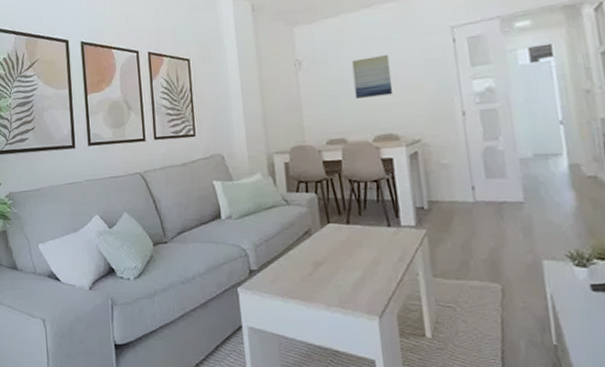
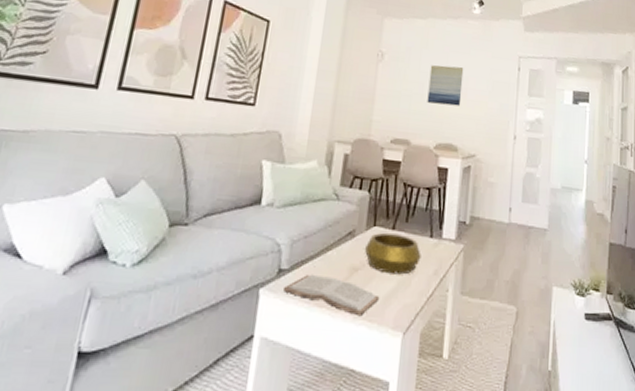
book: none [258,271,349,305] -> present [284,274,380,317]
decorative bowl: none [323,228,383,265] -> present [364,233,421,275]

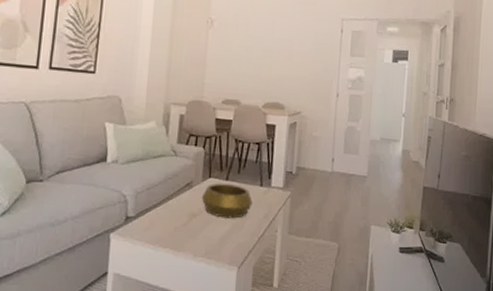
book: present [284,274,380,317] -> none [131,220,217,255]
wall art: present [427,65,464,106] -> none [255,30,289,68]

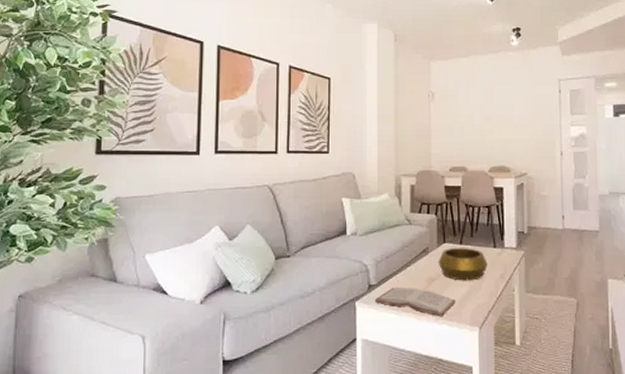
book: none [131,220,217,255] -> present [375,286,456,317]

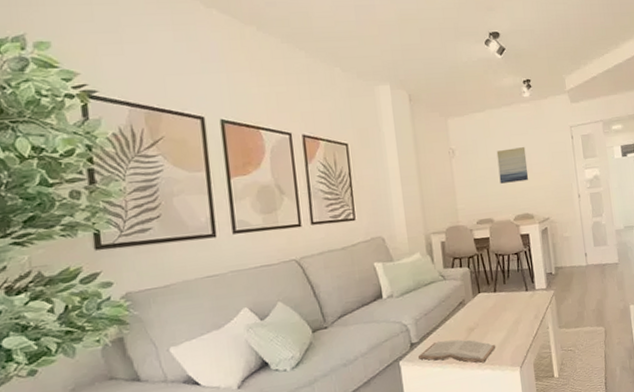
decorative bowl: present [438,248,488,281] -> none [475,294,522,327]
wall art: none [477,97,509,132] -> present [496,147,529,184]

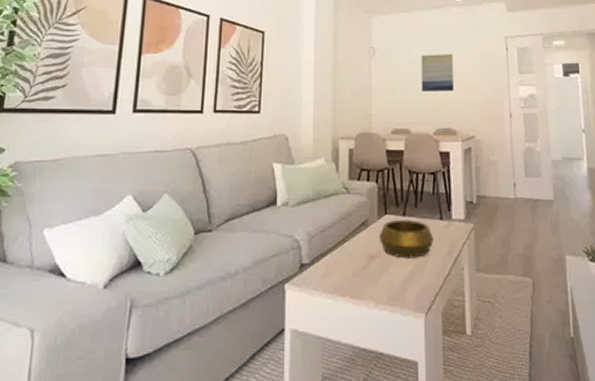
book: present [418,339,496,364] -> none [307,265,399,302]
decorative bowl: none [475,294,522,327] -> present [378,220,434,259]

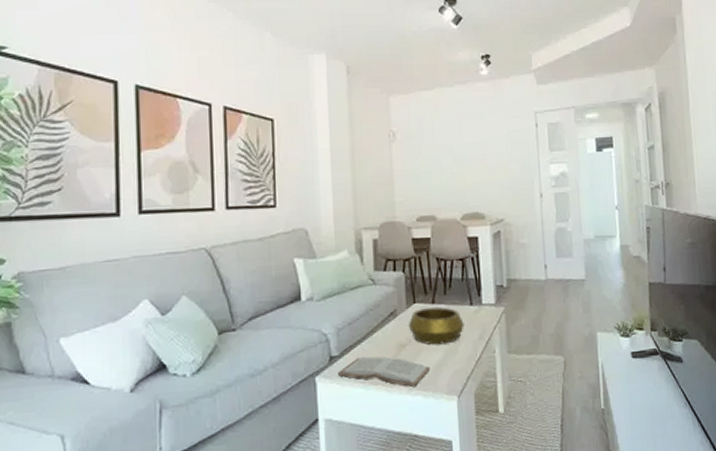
book: none [307,265,399,302] -> present [338,356,431,388]
wall art: present [421,54,455,91] -> none [445,134,482,175]

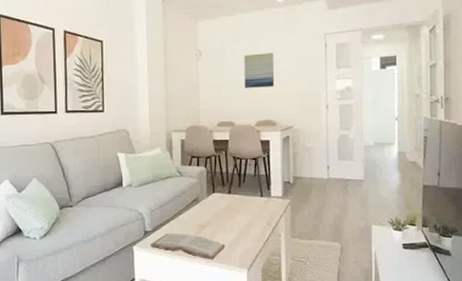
decorative bowl: present [408,307,464,345] -> none [208,197,255,227]
wall art: none [445,134,482,175] -> present [243,53,275,88]

